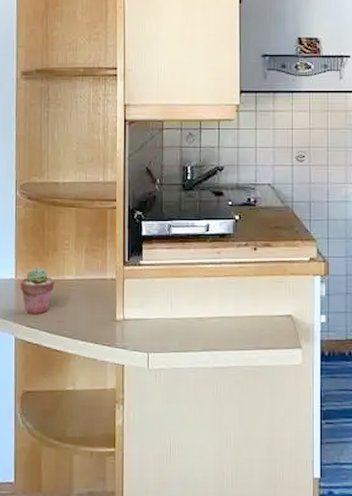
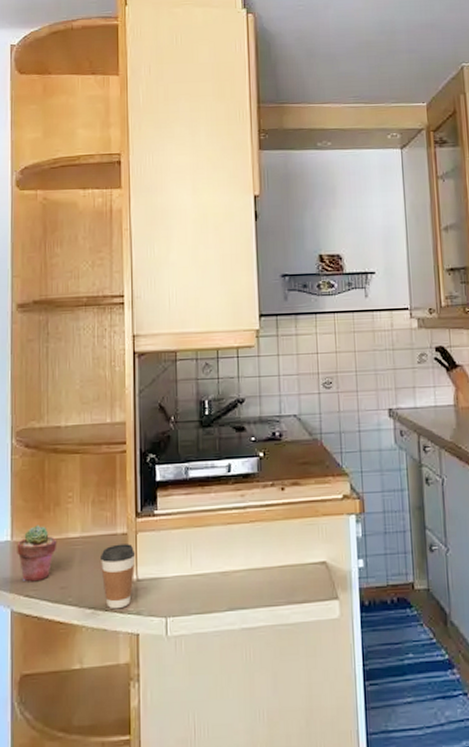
coffee cup: none [92,288,123,343] -> present [101,544,136,610]

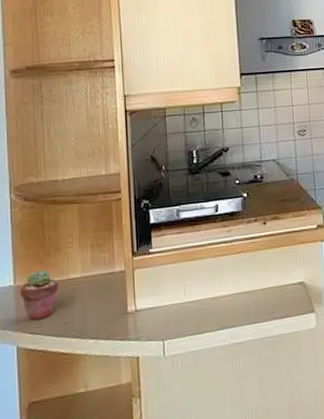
coffee cup: present [101,544,136,610] -> none [101,280,133,338]

